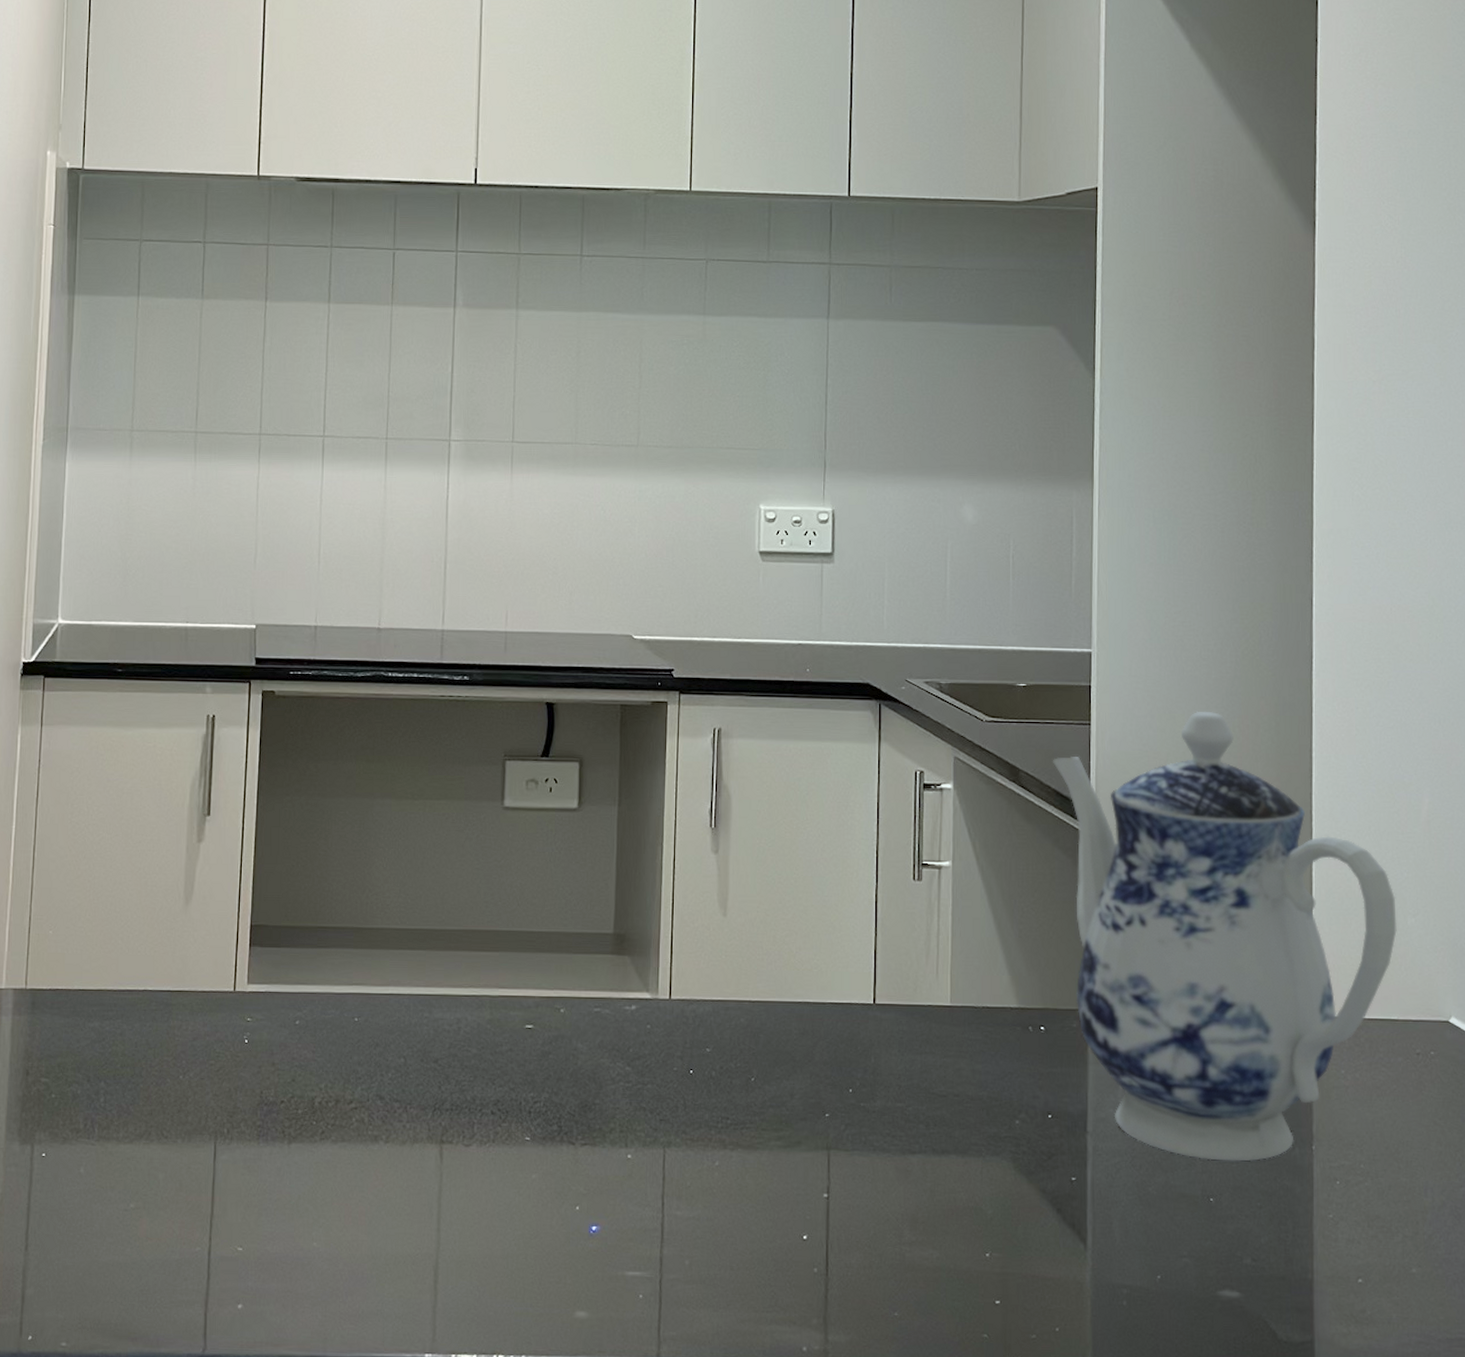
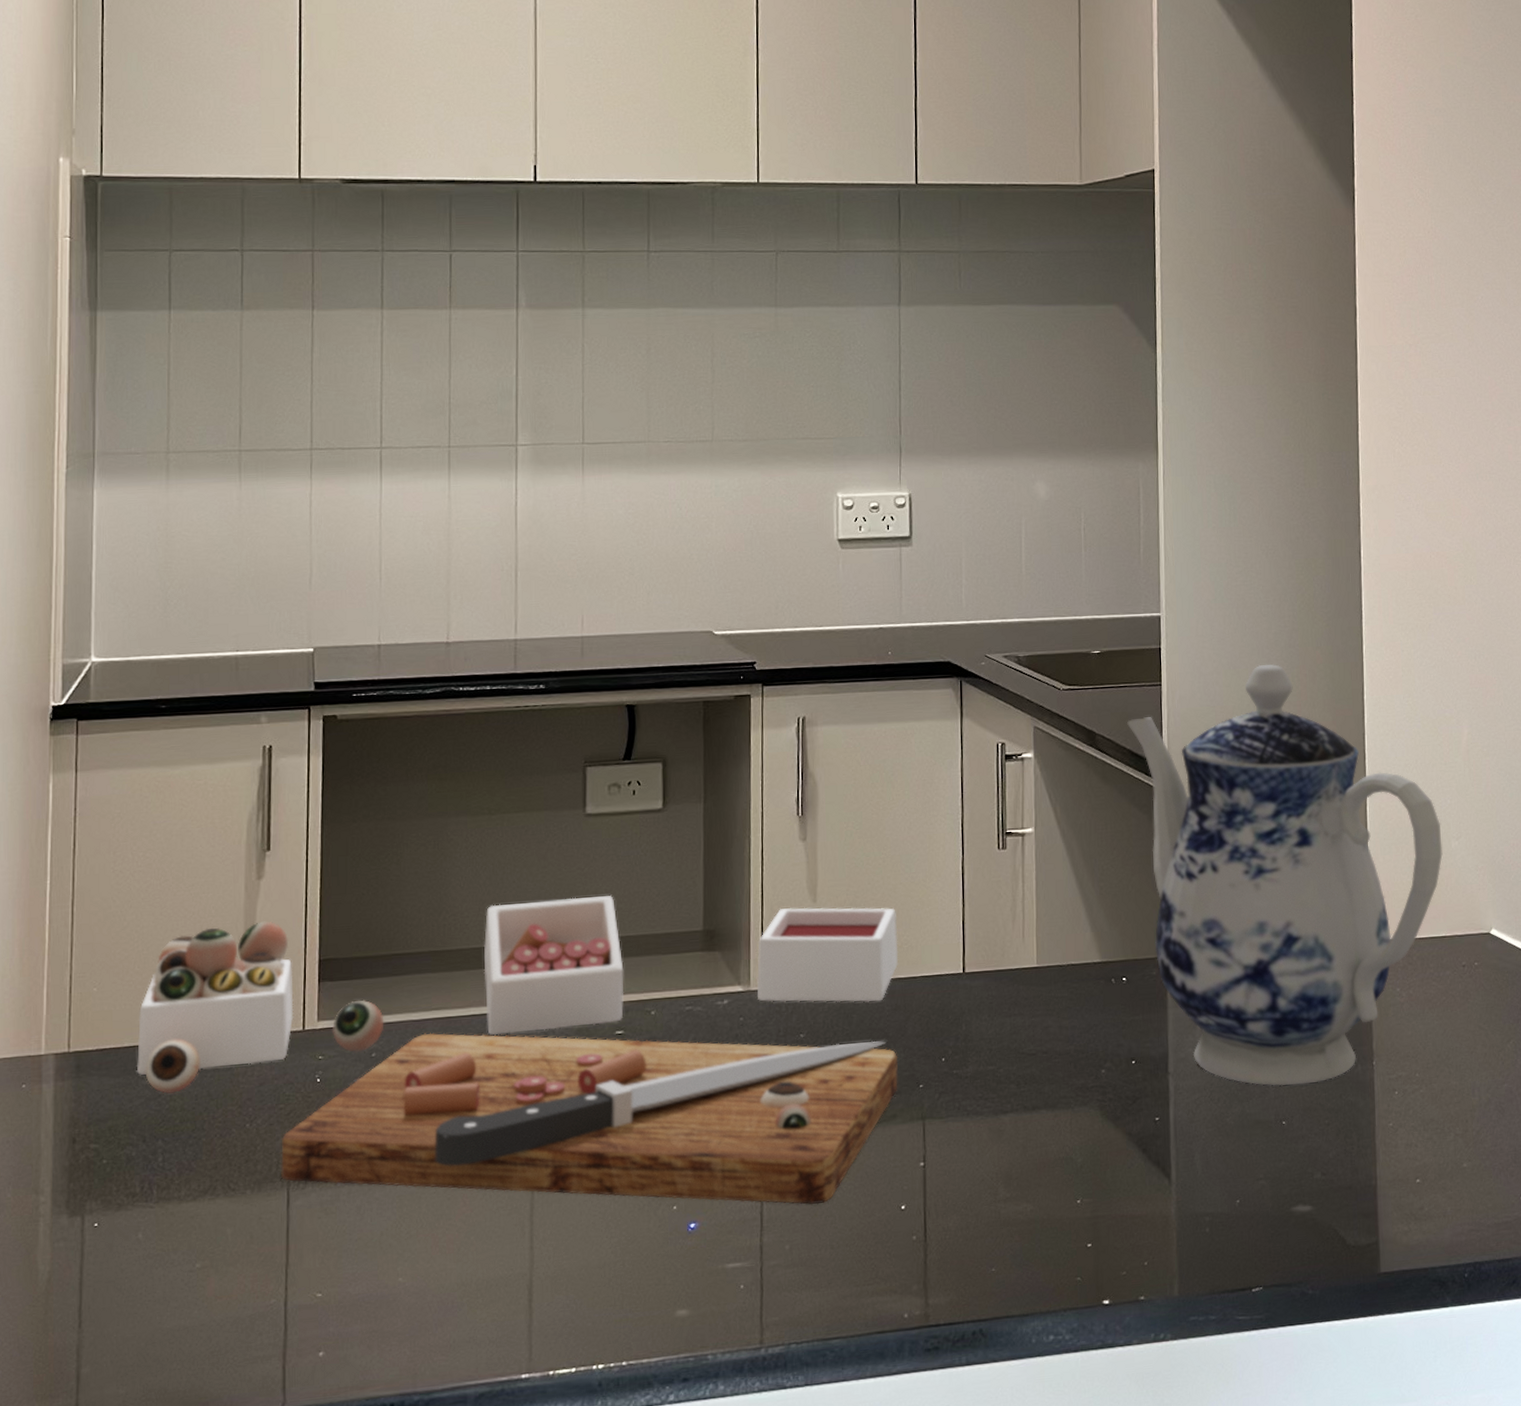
cutting board: none [84,883,808,1223] -> present [136,894,899,1205]

